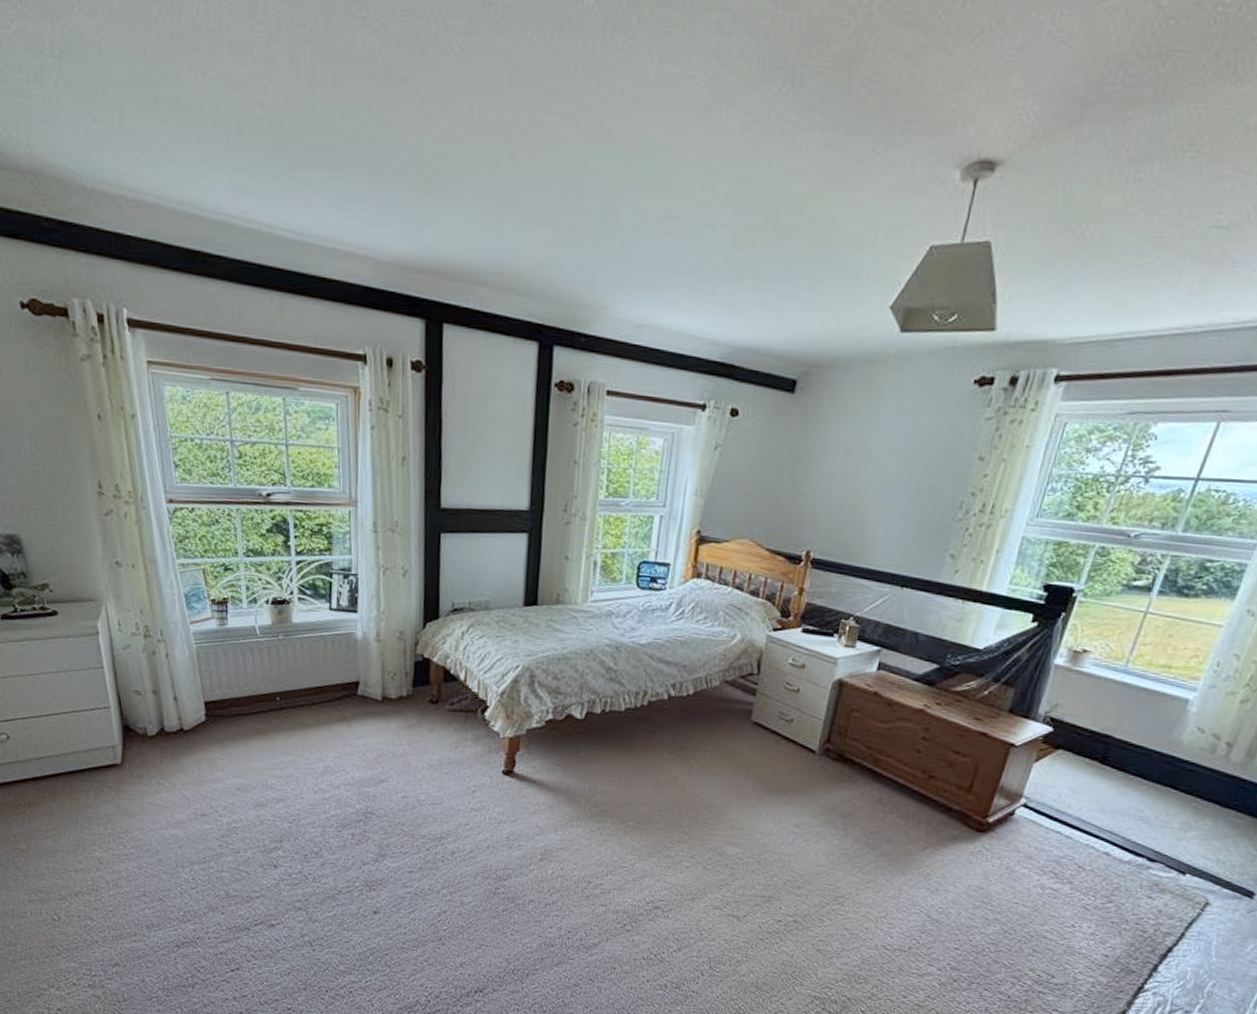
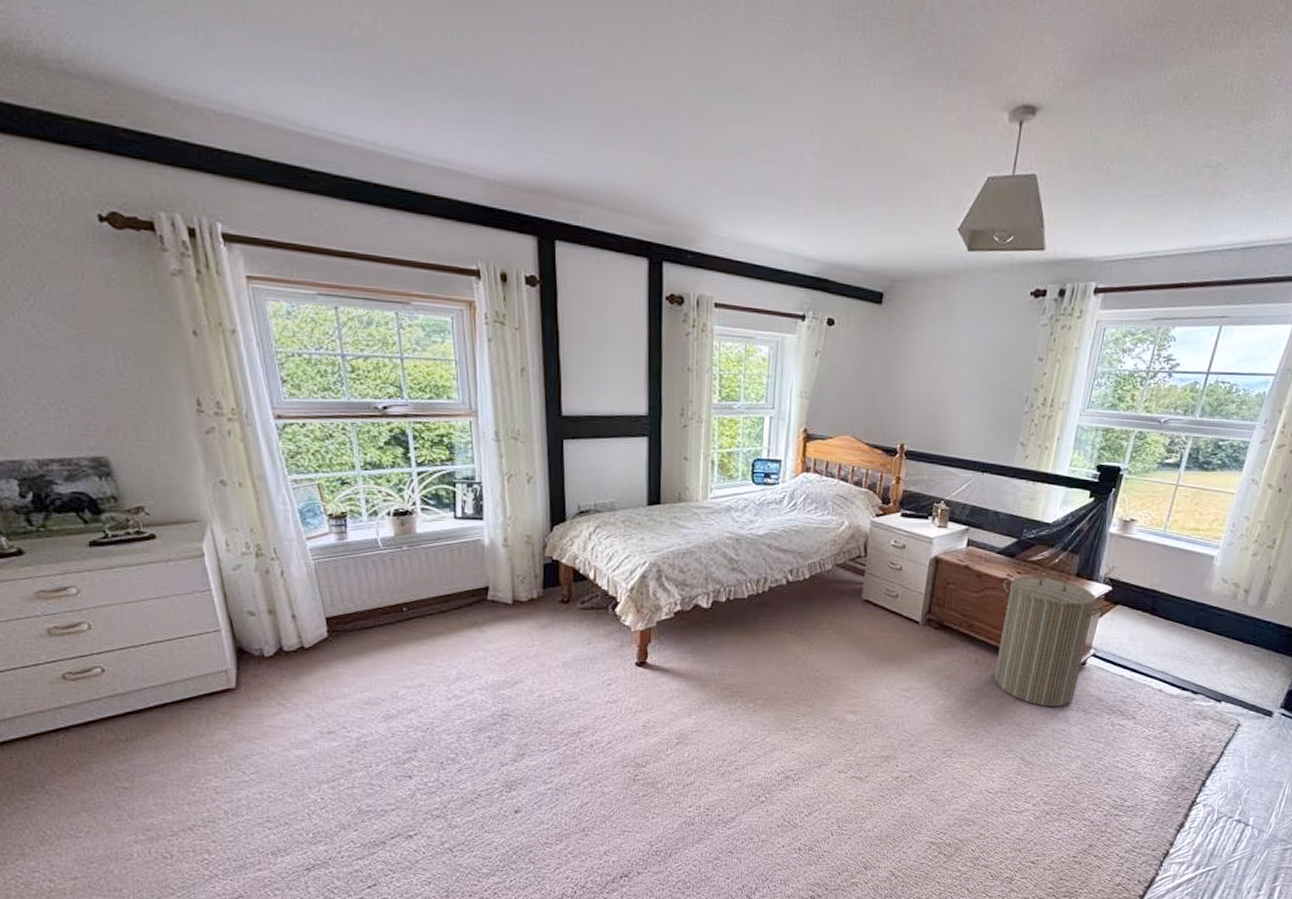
laundry hamper: none [900,704,1044,861] -> present [994,571,1106,706]

